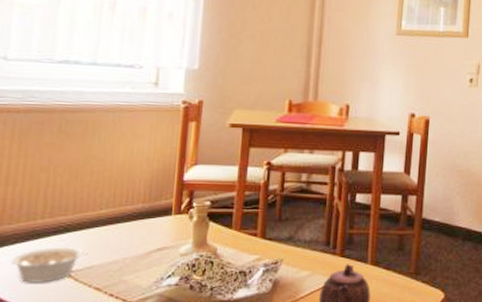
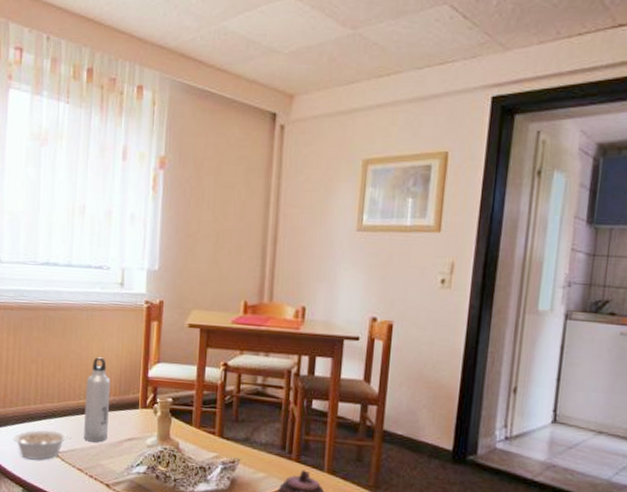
water bottle: none [104,162,140,256] -> present [84,357,111,442]

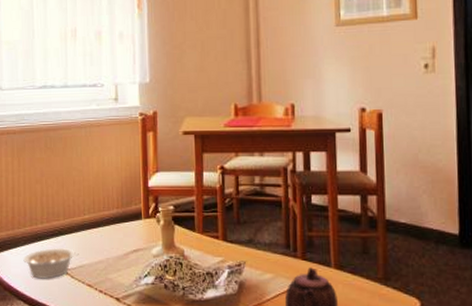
water bottle: present [84,357,111,442] -> none [89,172,114,257]

